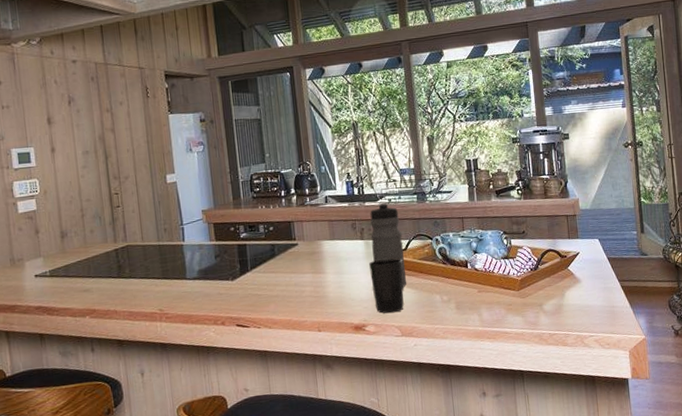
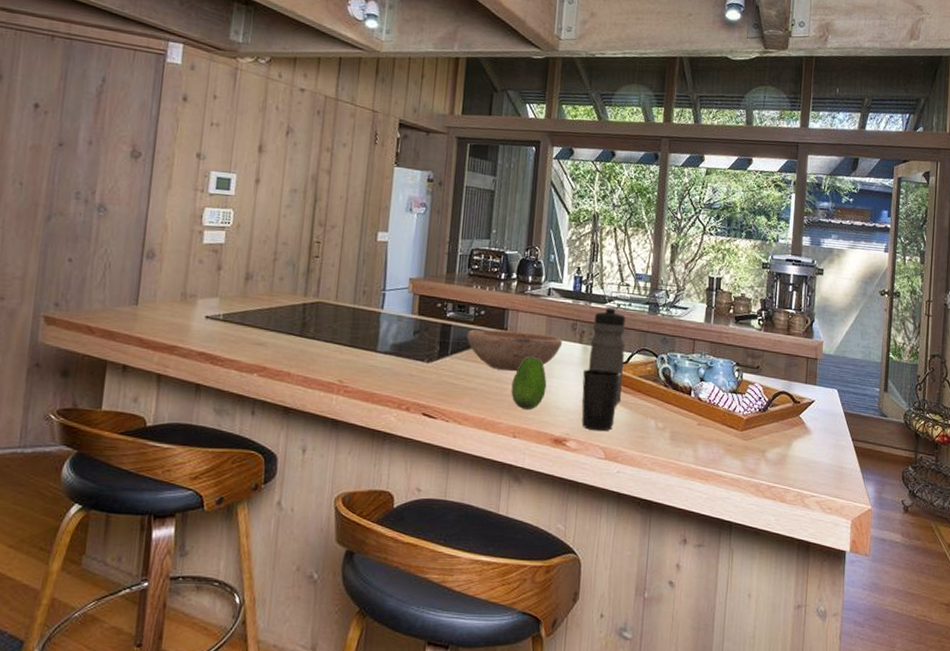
bowl: none [260,237,347,276] -> present [466,329,563,372]
fruit: none [308,259,340,306] -> present [511,356,547,410]

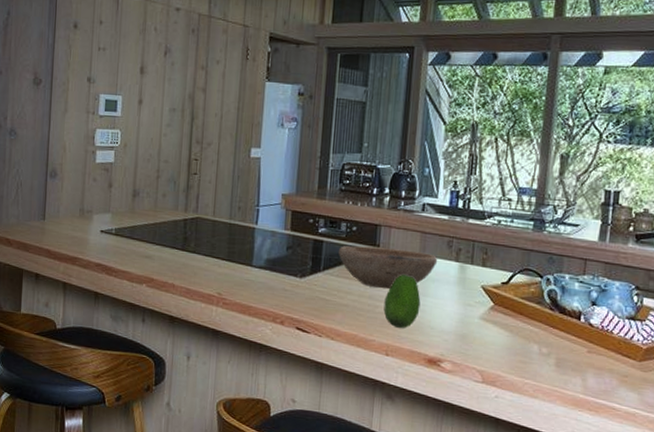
cup: present [582,369,620,432] -> none [457,288,500,354]
water bottle: present [589,306,626,404] -> none [466,223,507,327]

